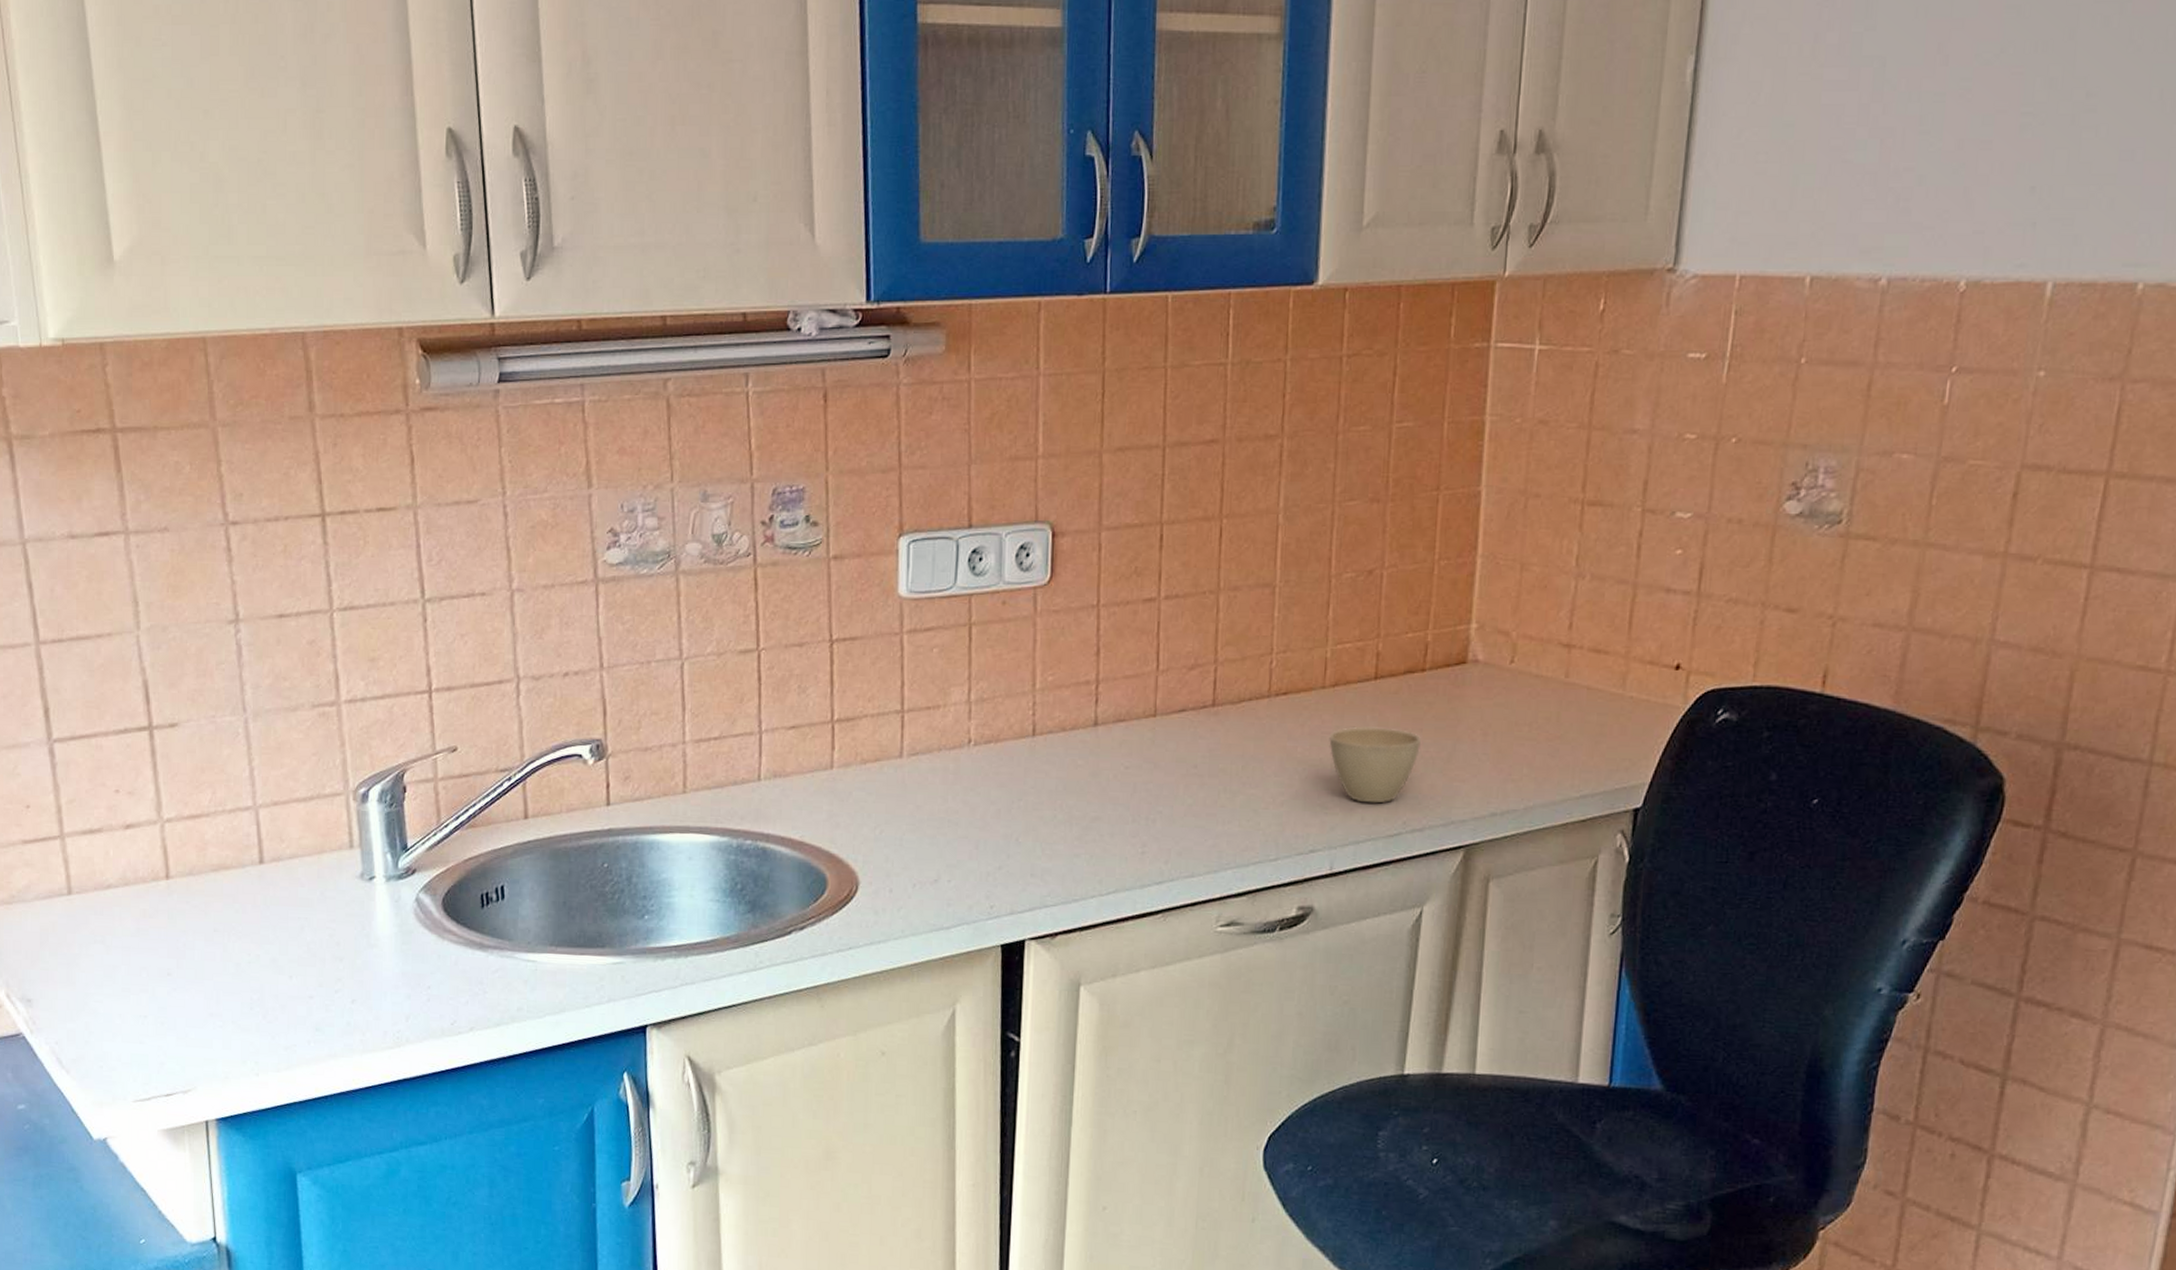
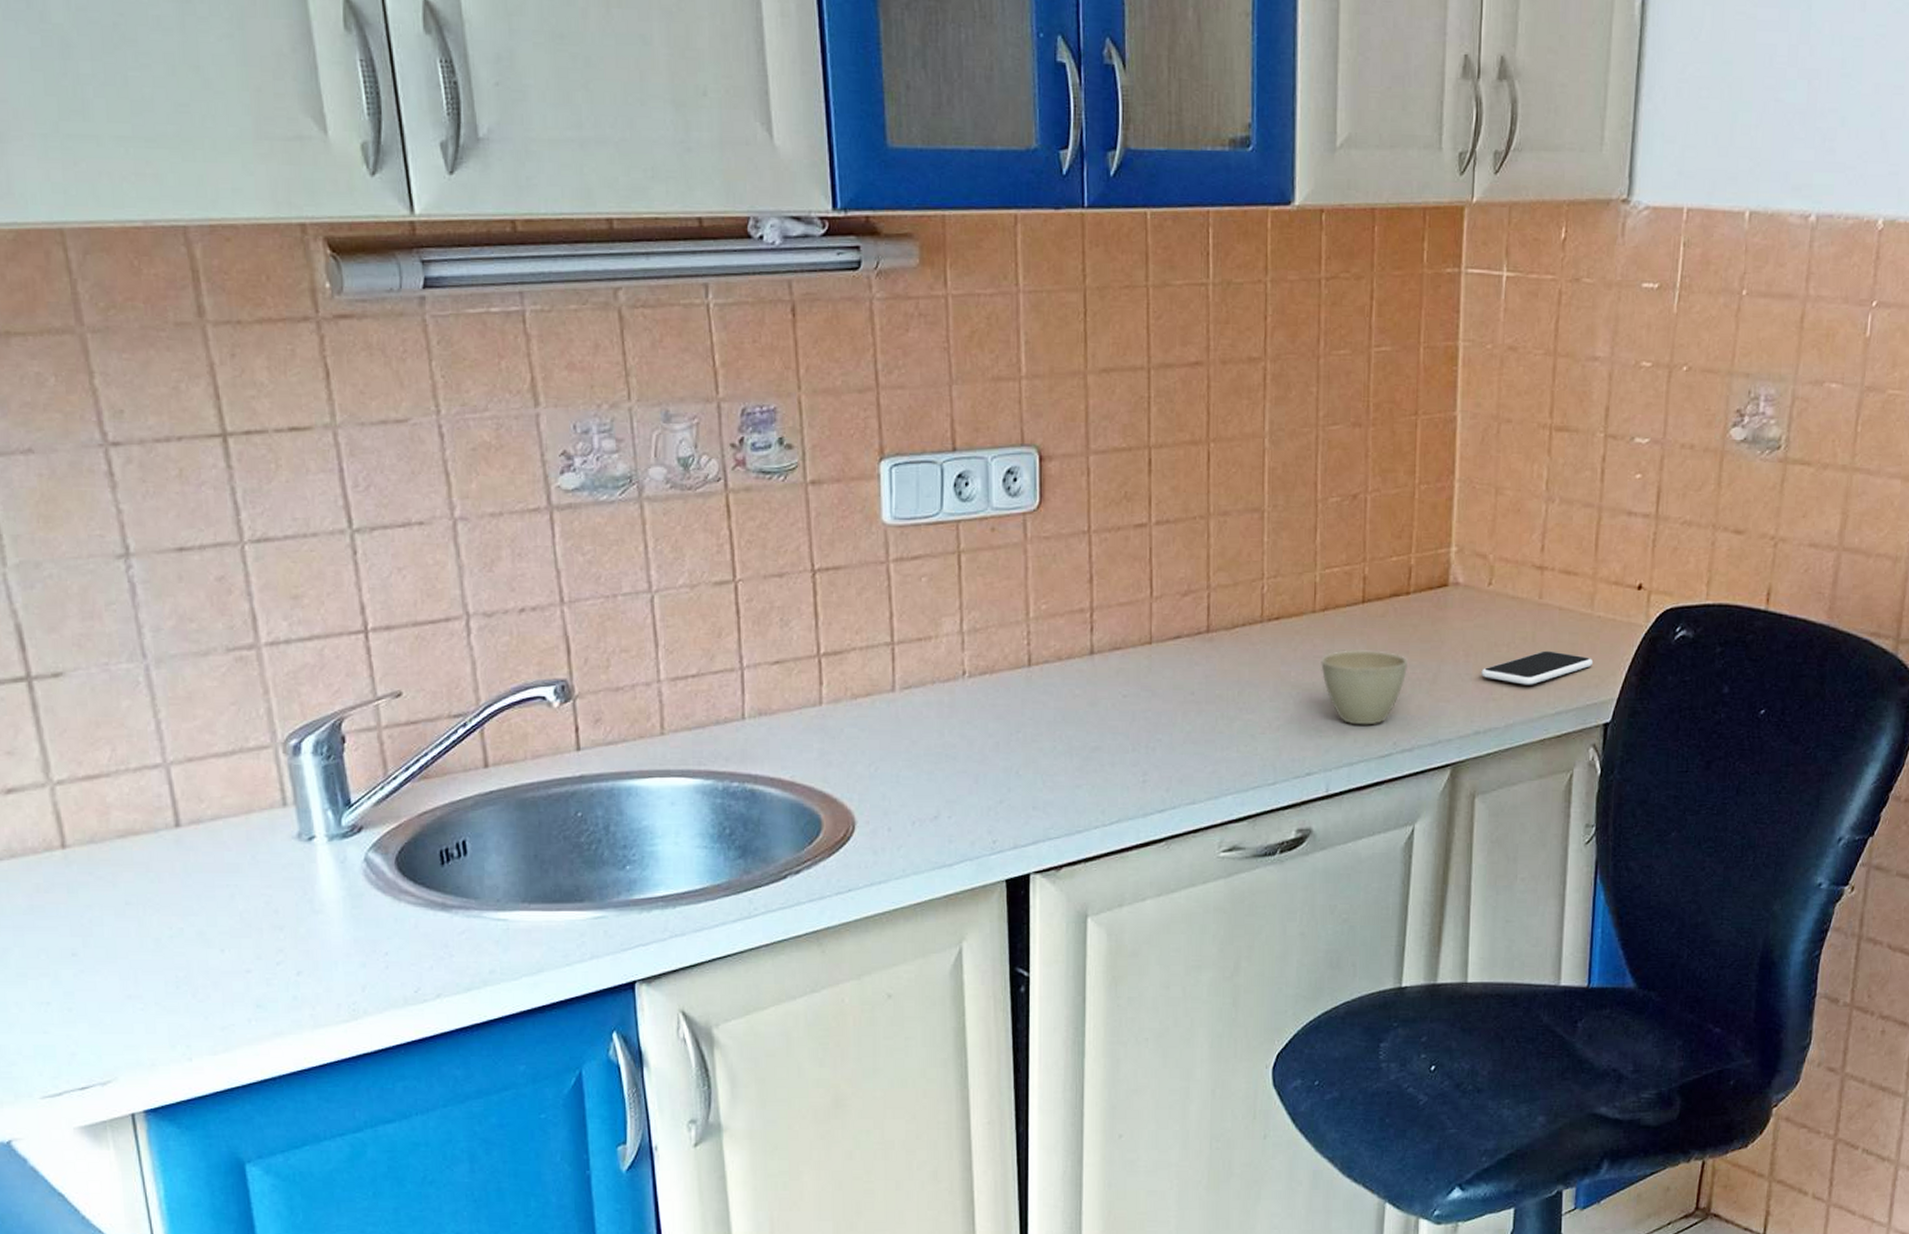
smartphone: none [1500,731,1624,767] -> present [1481,650,1594,685]

